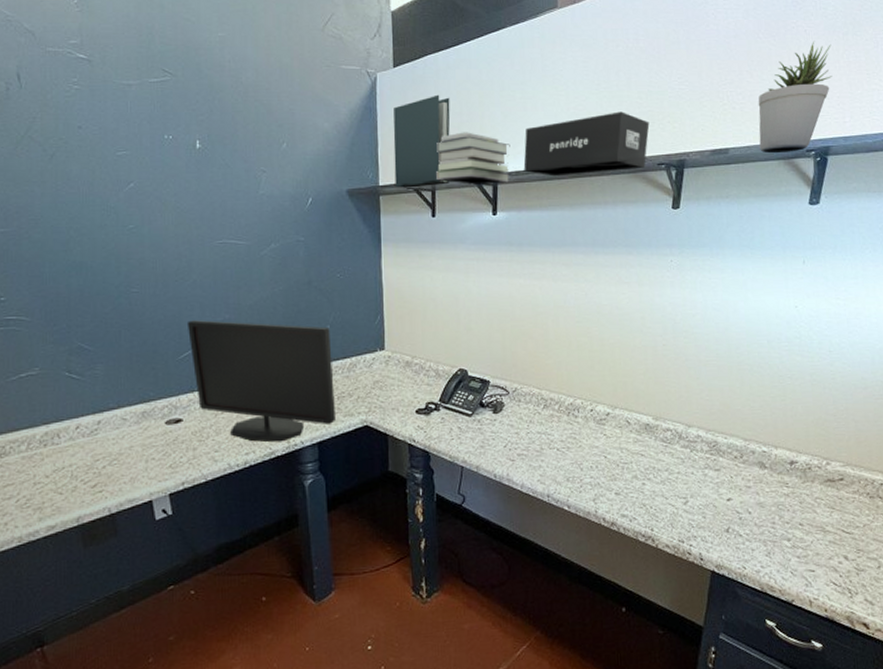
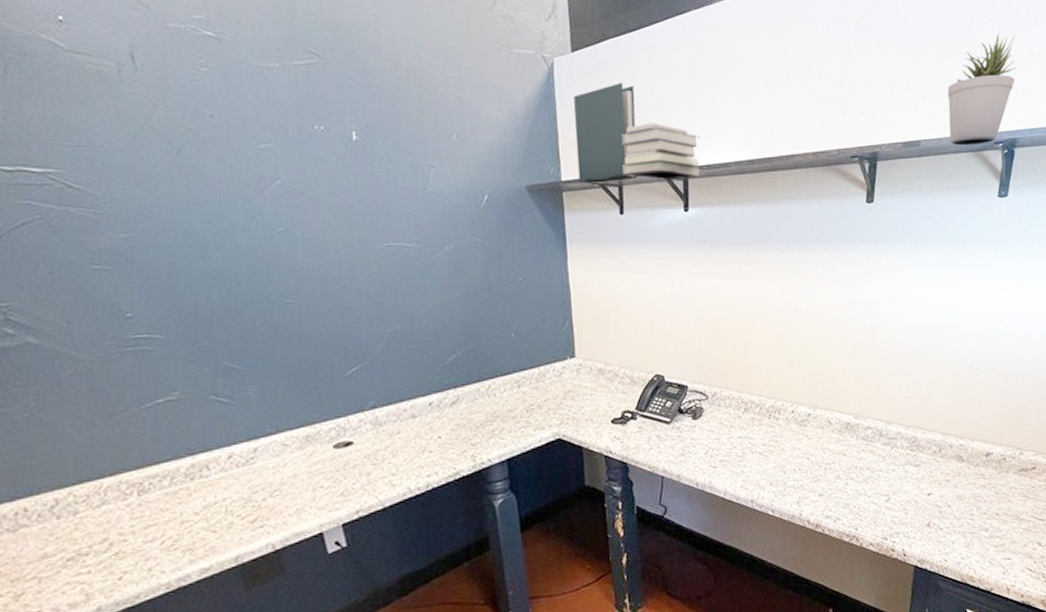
monitor: present [188,320,337,442] -> none [353,331,526,462]
box: present [523,111,650,177] -> none [714,102,842,170]

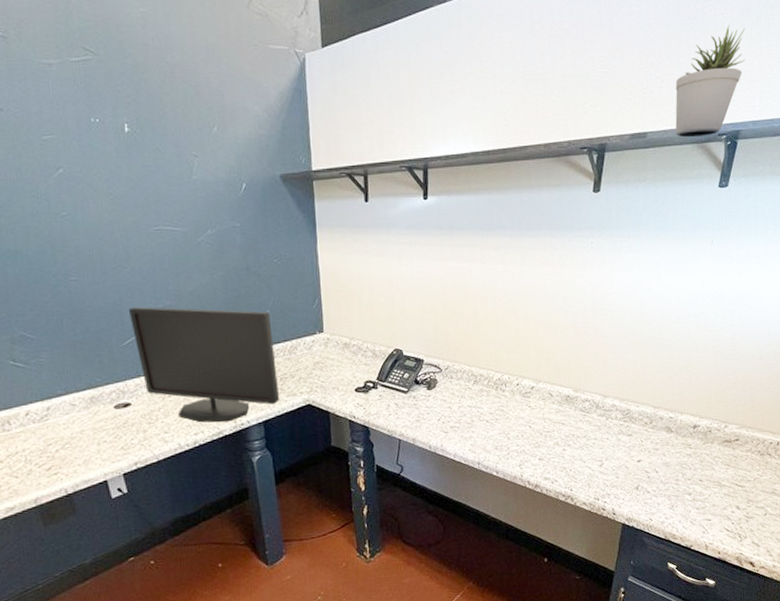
monitor: none [353,331,526,462] -> present [129,307,280,423]
binder: present [574,82,637,183] -> none [324,76,381,173]
books: present [622,123,700,179] -> none [367,115,440,169]

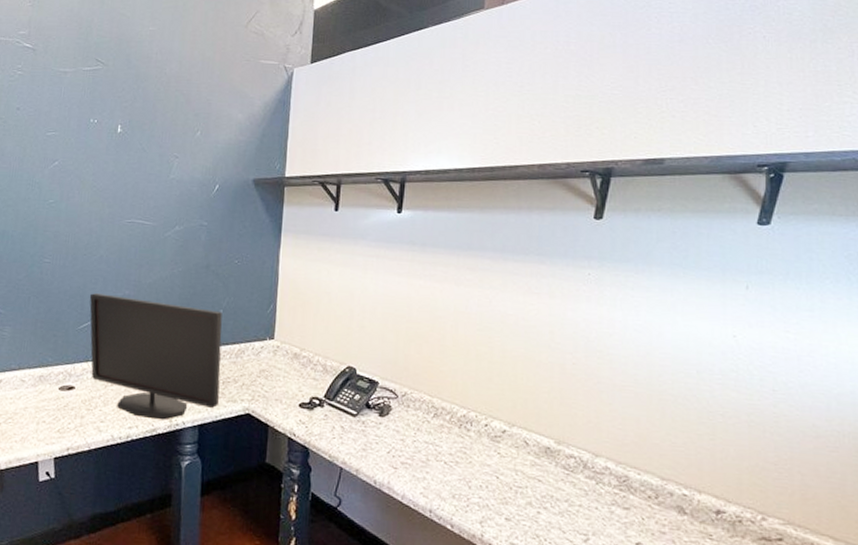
potted plant: present [675,24,745,138] -> none [701,47,795,167]

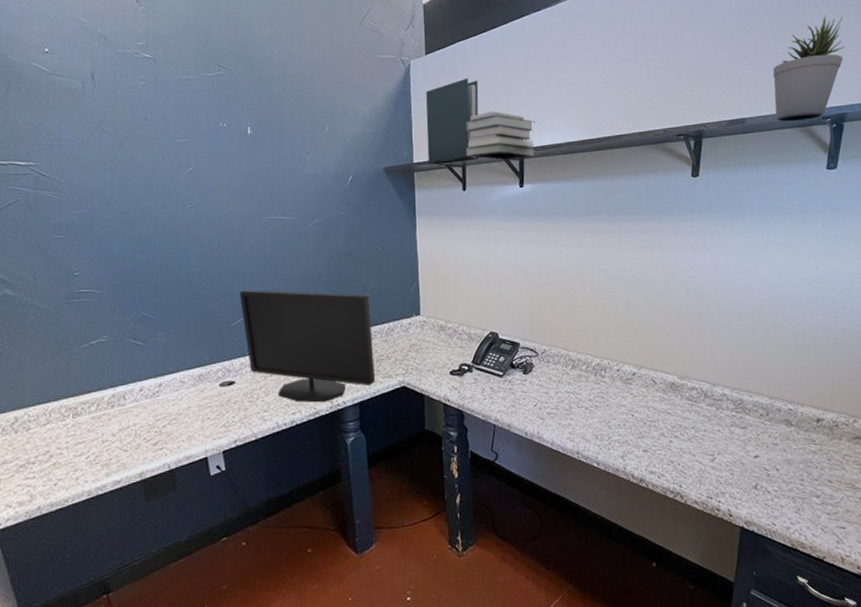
binder: none [301,91,364,181] -> present [426,78,479,165]
books: none [343,128,422,182] -> present [466,111,535,160]
potted plant: none [701,47,795,167] -> present [772,14,846,122]

